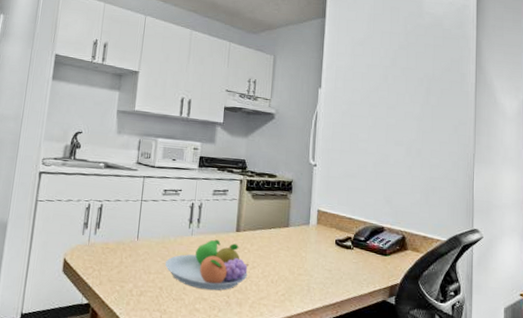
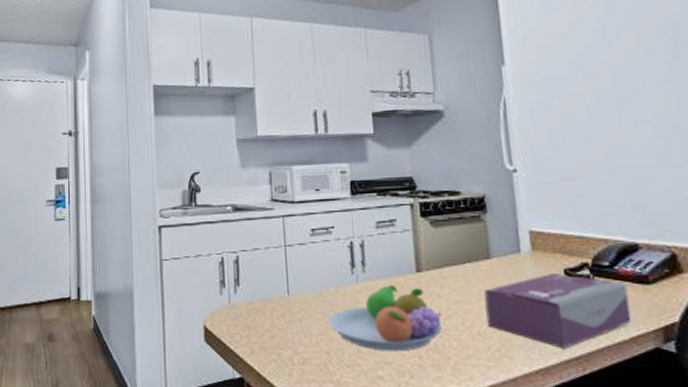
tissue box: none [279,241,373,297] -> present [483,272,632,349]

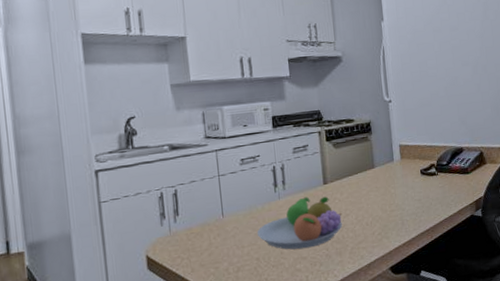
tissue box: present [483,272,632,349] -> none [370,172,459,225]

